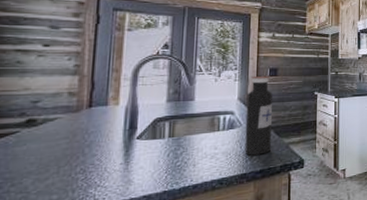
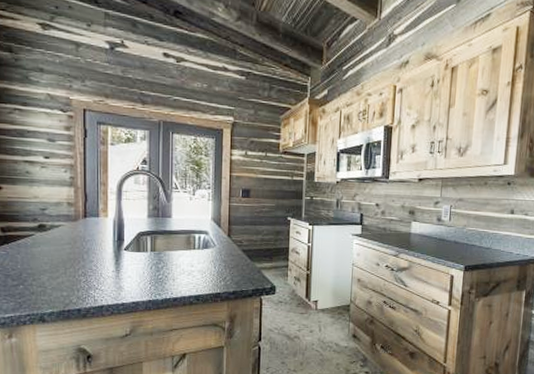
water bottle: present [244,77,272,156] -> none [218,197,245,277]

